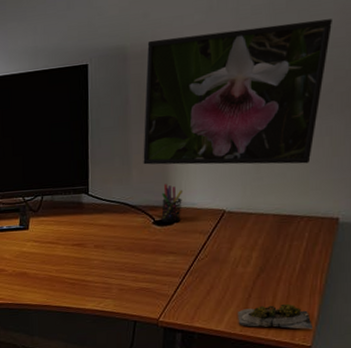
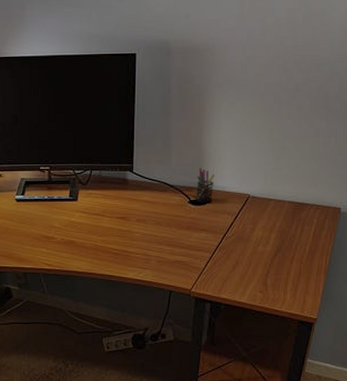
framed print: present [143,19,333,165] -> none [182,37,340,159]
succulent plant: present [238,303,312,329] -> none [258,280,318,304]

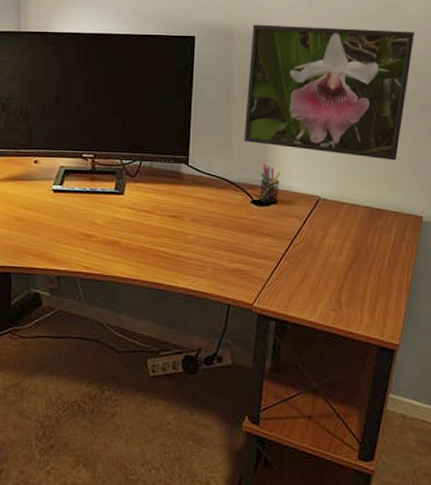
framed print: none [182,37,340,159] -> present [244,24,415,161]

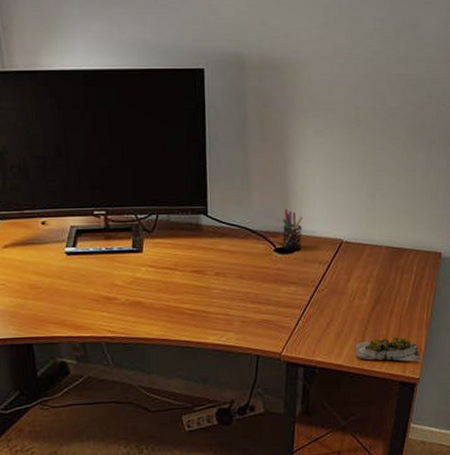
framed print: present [244,24,415,161] -> none [263,51,436,197]
succulent plant: none [331,298,400,327] -> present [356,336,420,362]

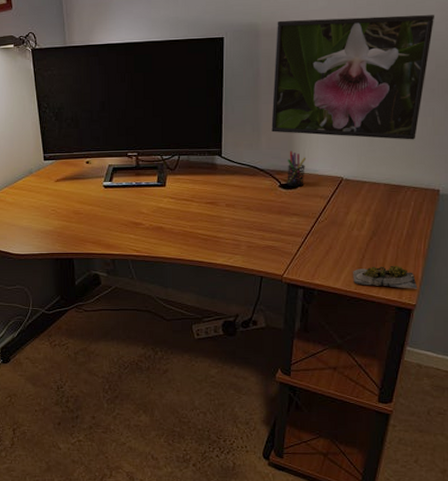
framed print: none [263,51,436,197] -> present [271,15,435,140]

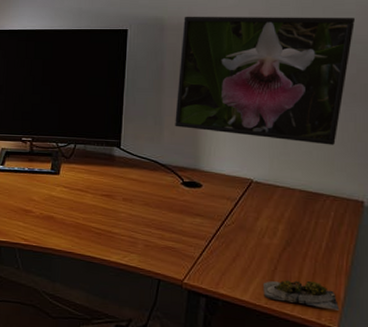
pen holder: present [287,150,307,187] -> none [190,147,213,186]

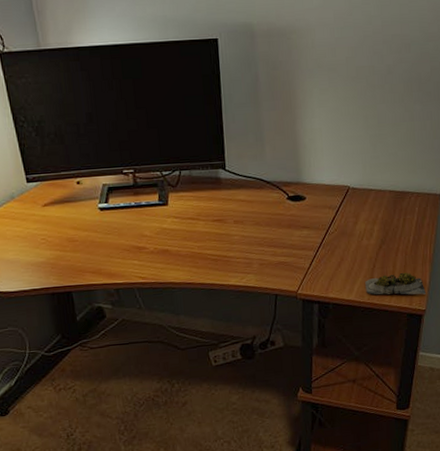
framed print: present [175,16,356,145] -> none [272,15,428,145]

